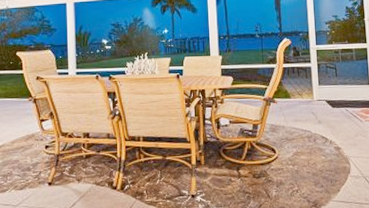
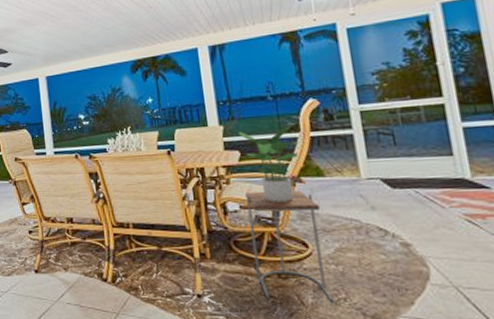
potted plant: none [232,58,274,119] -> present [238,125,298,204]
side table: none [235,109,290,194] -> present [245,191,335,302]

